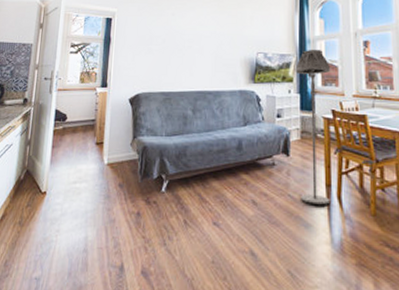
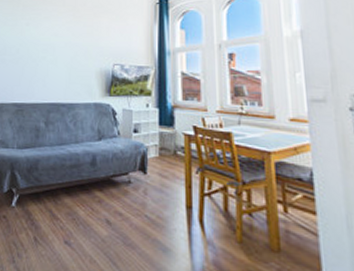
floor lamp: present [295,49,331,205] -> none [153,61,193,228]

